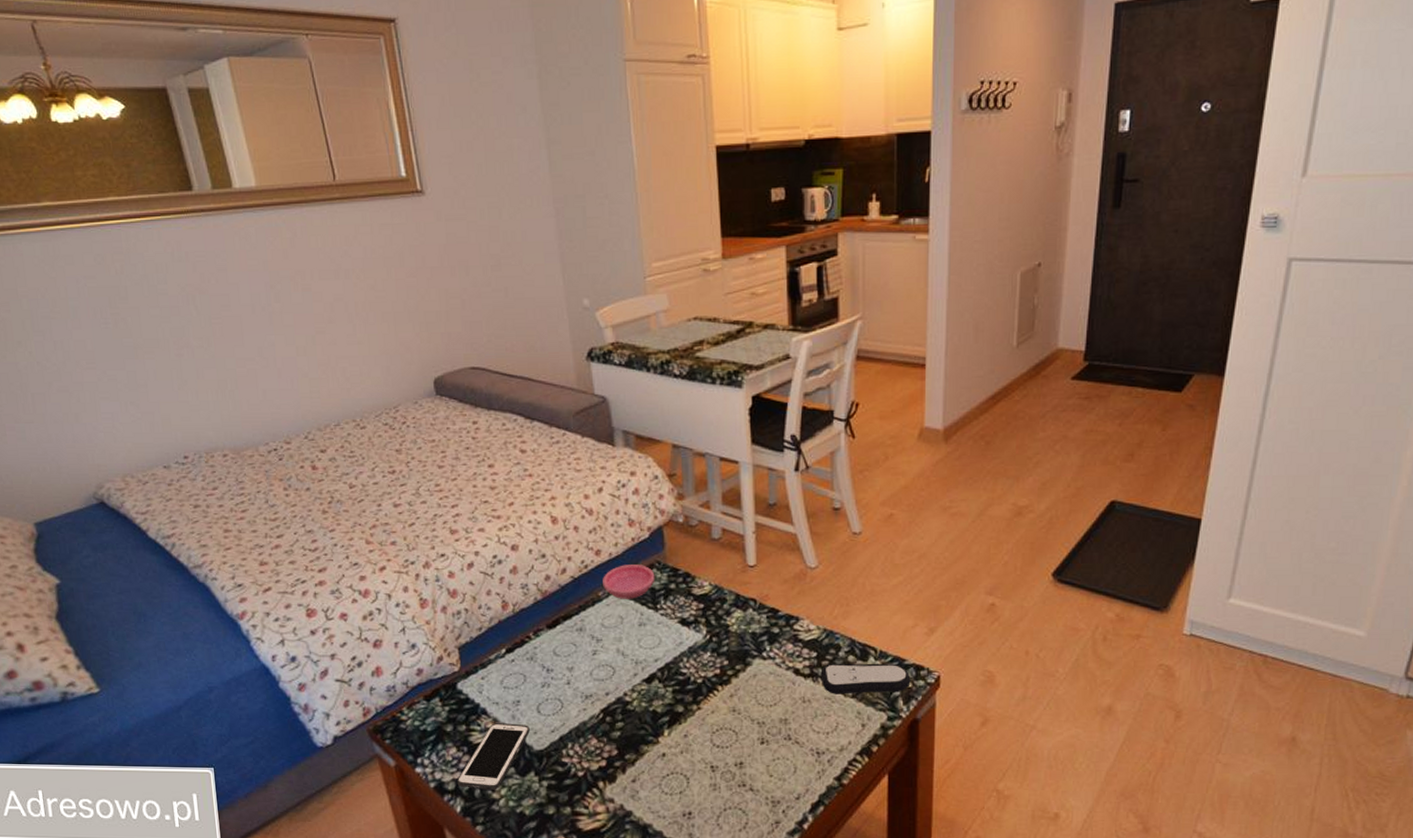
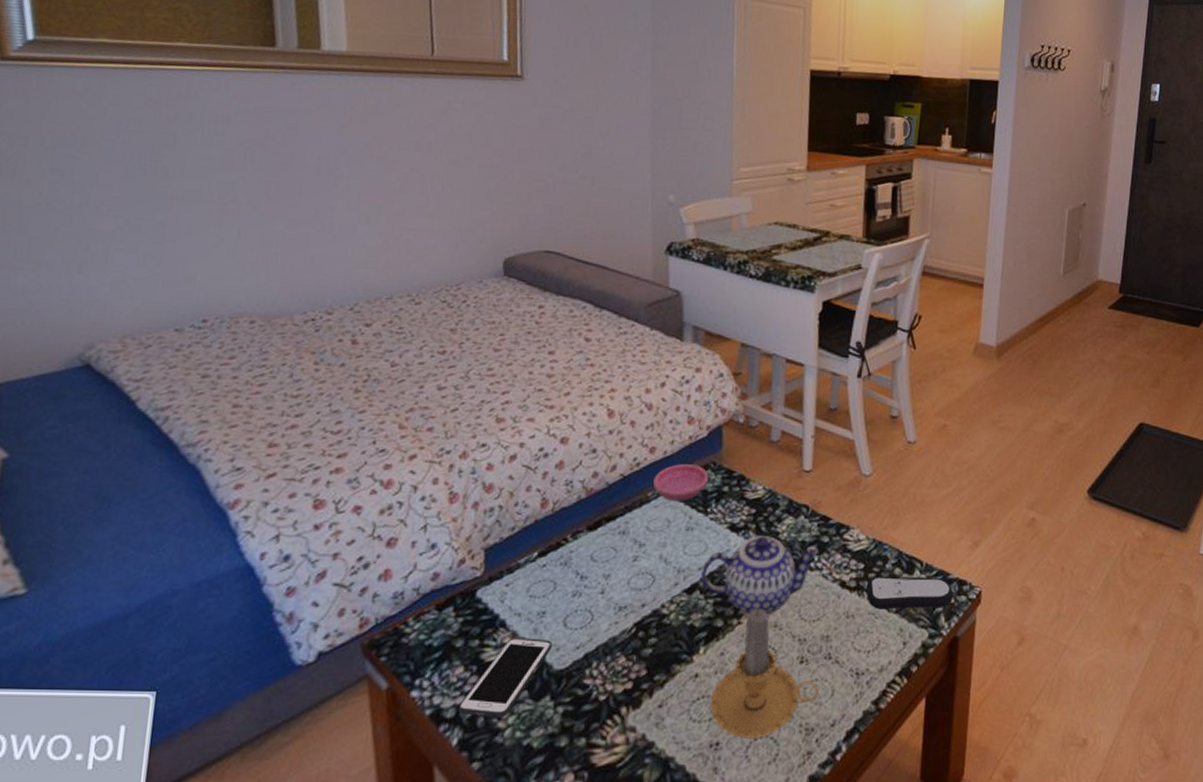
teapot: none [658,629,771,703] -> present [701,536,820,617]
candle: none [679,695,781,809] -> present [710,609,819,738]

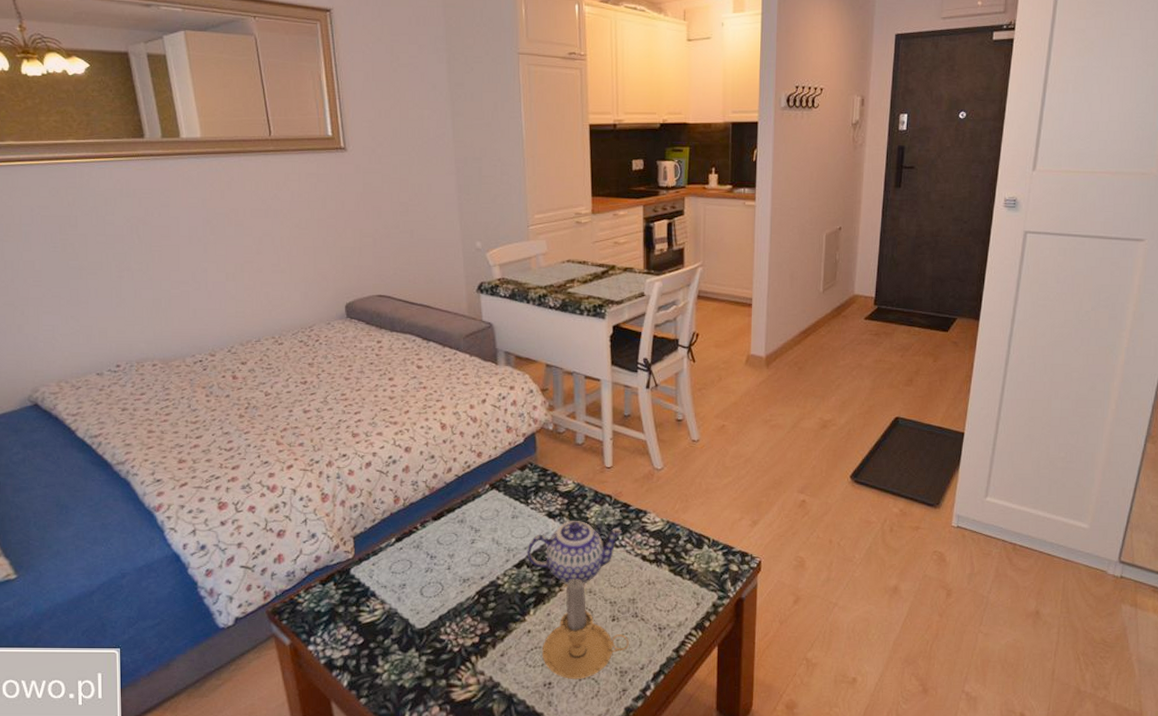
cell phone: present [458,638,552,718] -> none [345,604,413,665]
saucer: present [653,464,709,501] -> none [483,465,527,495]
remote control: present [866,575,954,610] -> none [663,550,737,577]

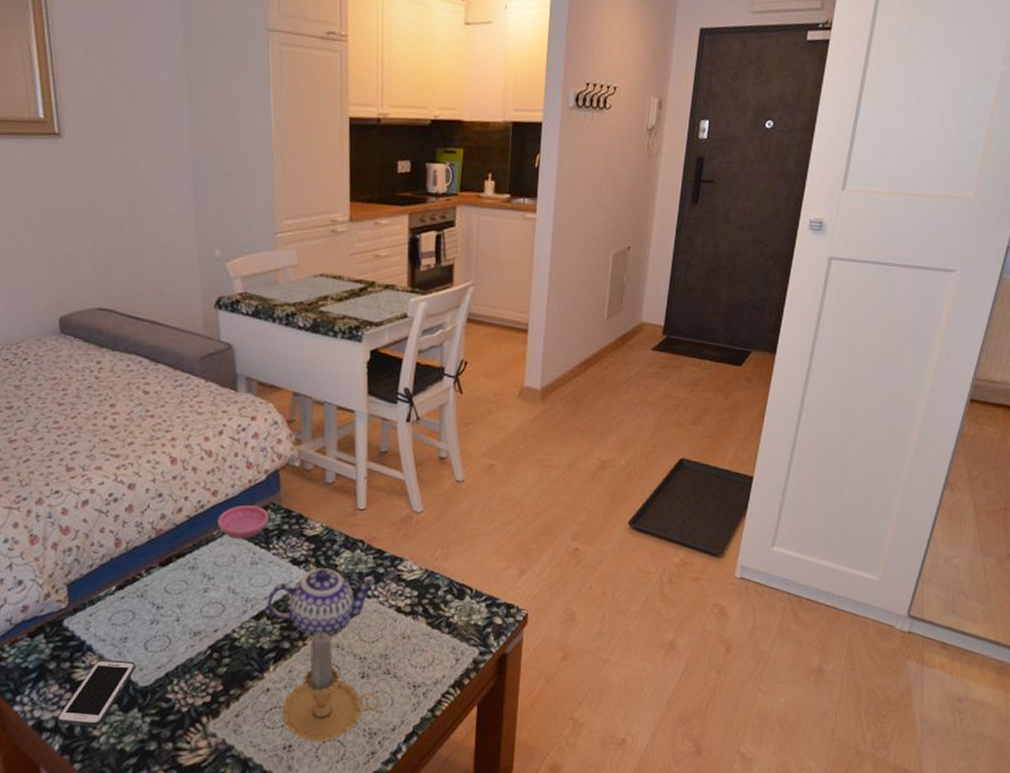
cell phone: none [345,604,413,665] -> present [56,660,136,727]
saucer: none [483,465,527,495] -> present [218,505,269,539]

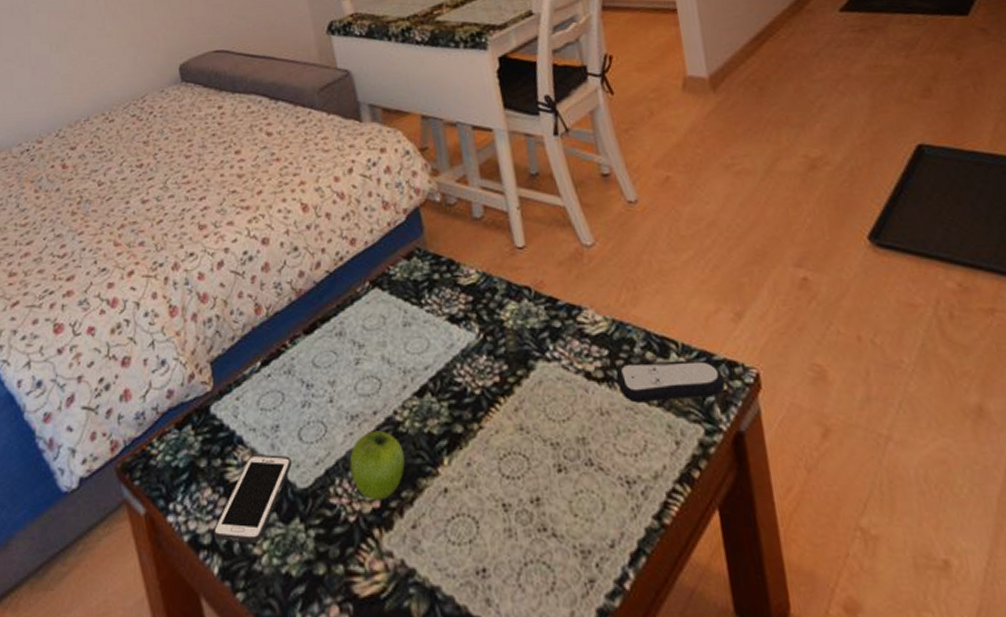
fruit: none [188,644,236,697] -> present [349,430,405,501]
saucer: present [218,505,269,539] -> none [360,253,417,295]
teapot: present [267,568,376,639] -> none [428,325,553,420]
candle: present [281,632,380,741] -> none [466,410,588,563]
remote control: none [420,601,502,631] -> present [616,359,726,403]

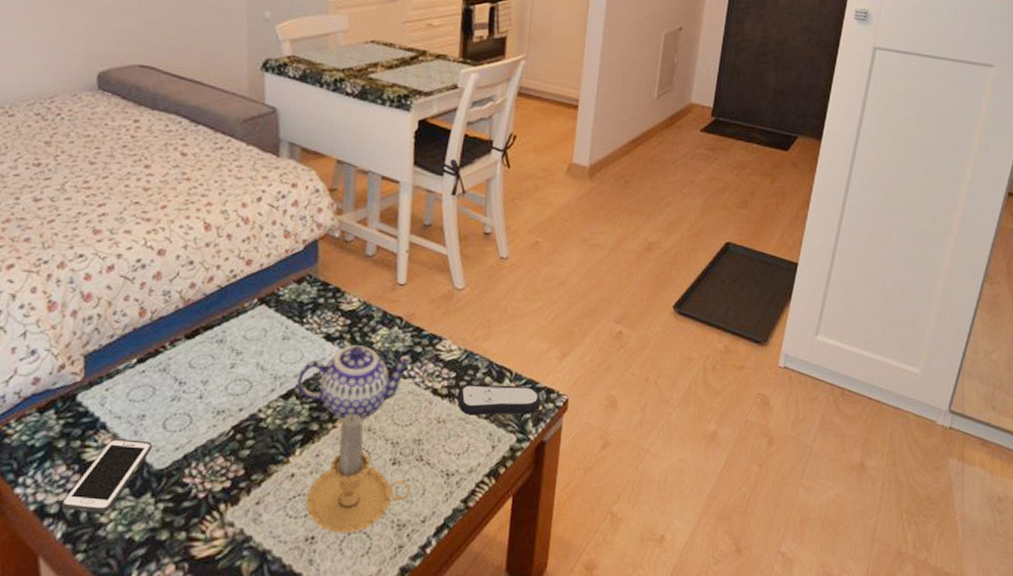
fruit: present [349,430,405,501] -> none [208,424,261,482]
teapot: none [428,325,553,420] -> present [297,345,413,421]
candle: none [466,410,588,563] -> present [305,414,411,533]

